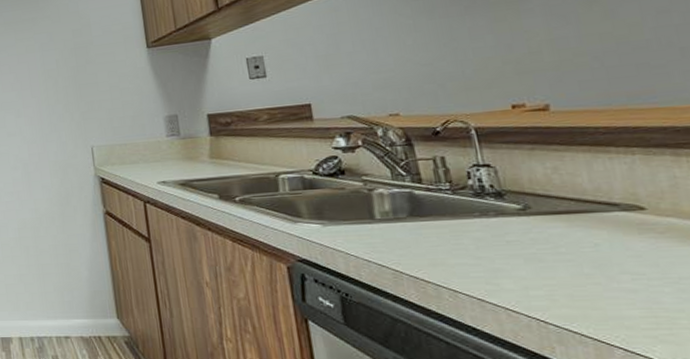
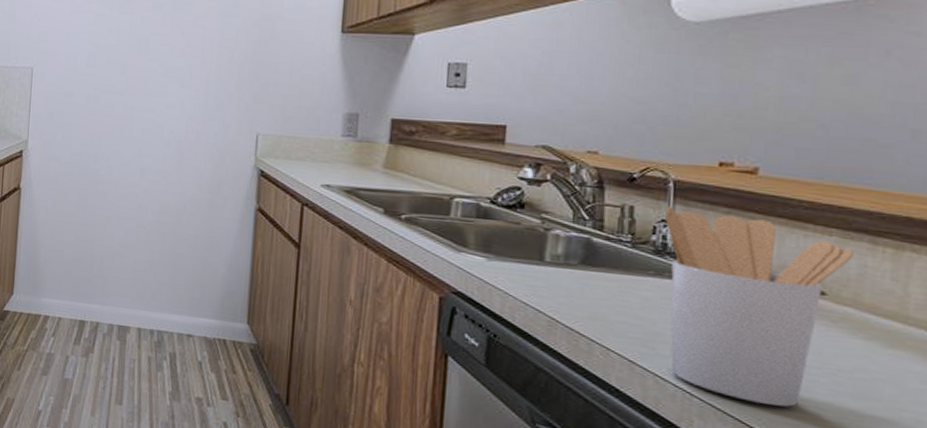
utensil holder: none [474,149,661,321] -> present [665,206,854,407]

